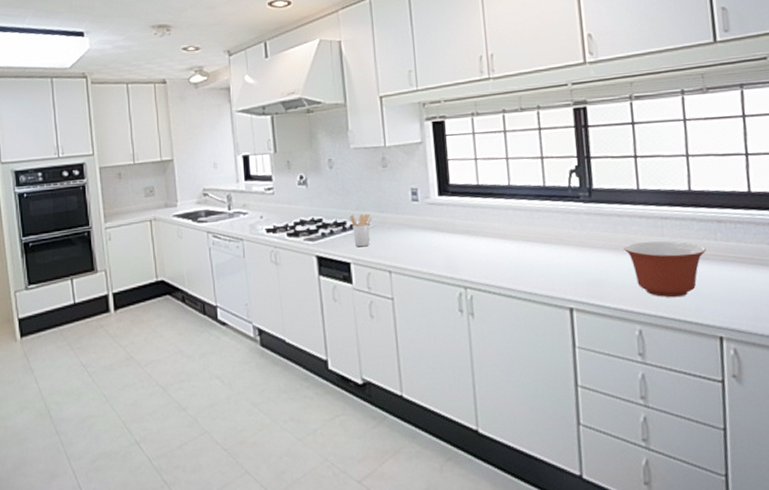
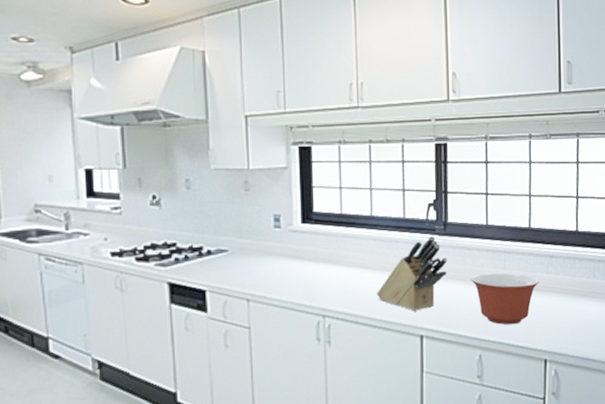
utensil holder: present [350,213,372,247] -> none [207,238,231,274]
knife block: none [519,203,596,283] -> present [377,235,447,311]

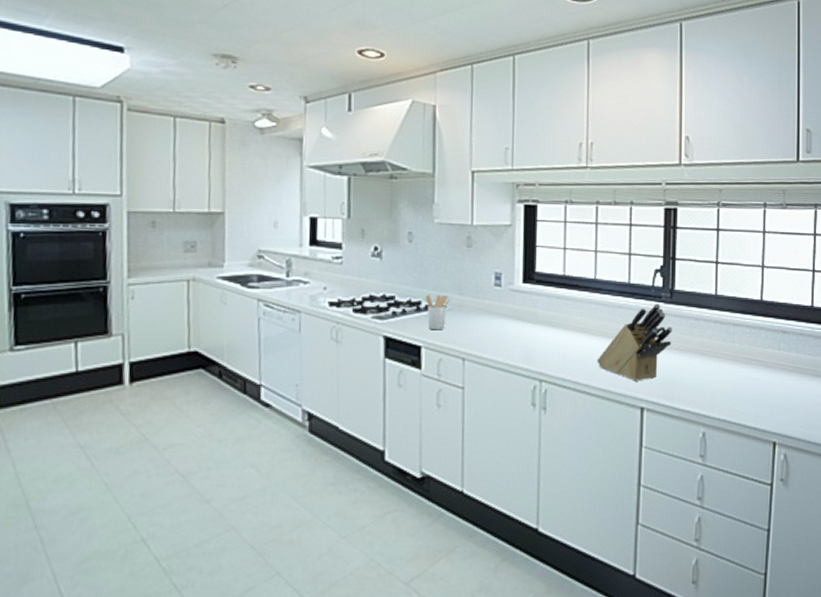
utensil holder: none [207,238,231,274] -> present [425,294,450,330]
mixing bowl: present [471,272,539,325] -> none [697,346,770,403]

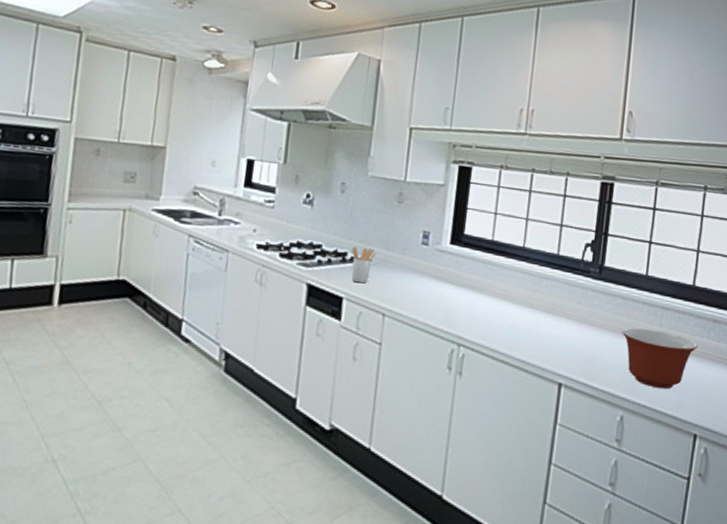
knife block: present [597,303,672,381] -> none [518,277,599,356]
mixing bowl: none [697,346,770,403] -> present [622,327,698,390]

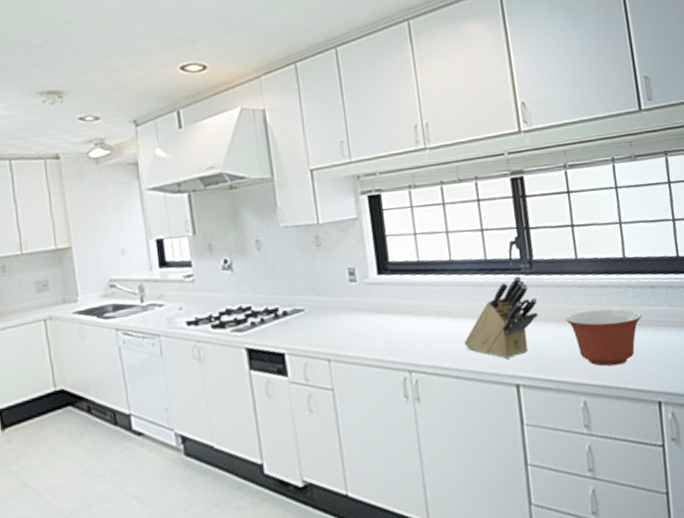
utensil holder: present [351,247,376,283] -> none [282,297,307,336]
knife block: none [518,277,599,356] -> present [464,275,539,359]

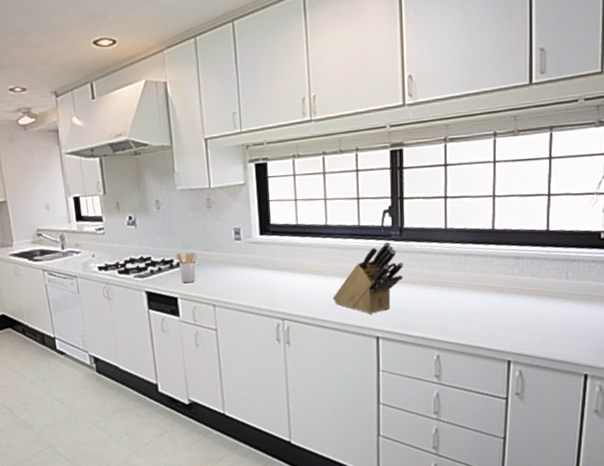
utensil holder: none [282,297,307,336] -> present [176,251,197,283]
mixing bowl: present [565,309,642,366] -> none [429,275,503,327]

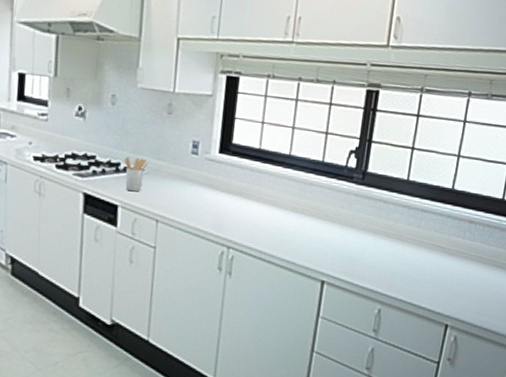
knife block: present [333,241,404,314] -> none [284,183,361,256]

